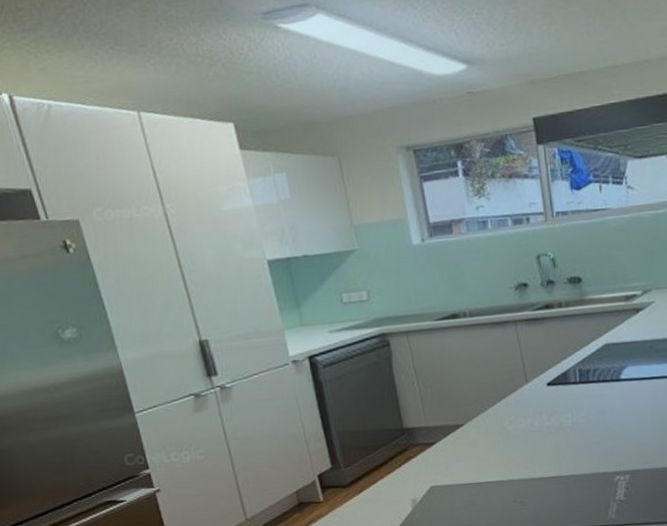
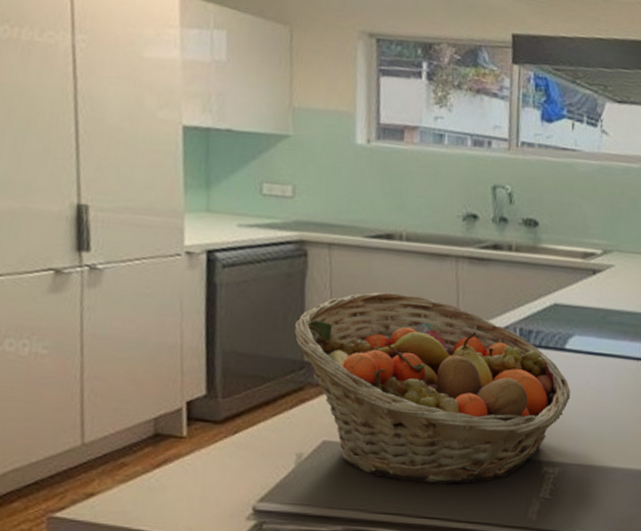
fruit basket: none [391,360,630,507] -> present [294,291,570,485]

